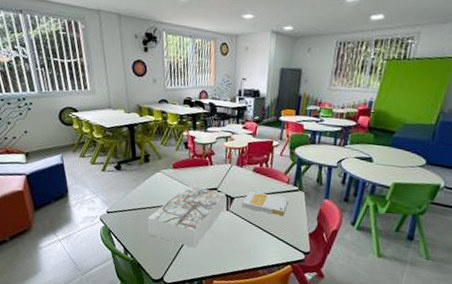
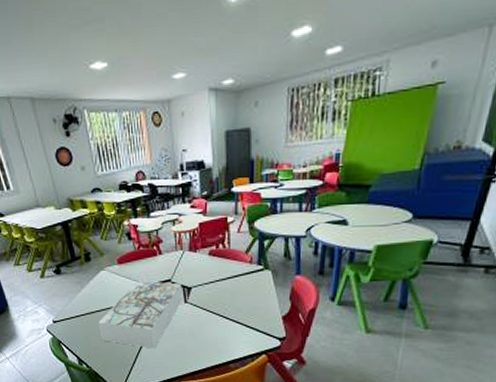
book: present [242,191,288,216] -> none [201,277,253,300]

